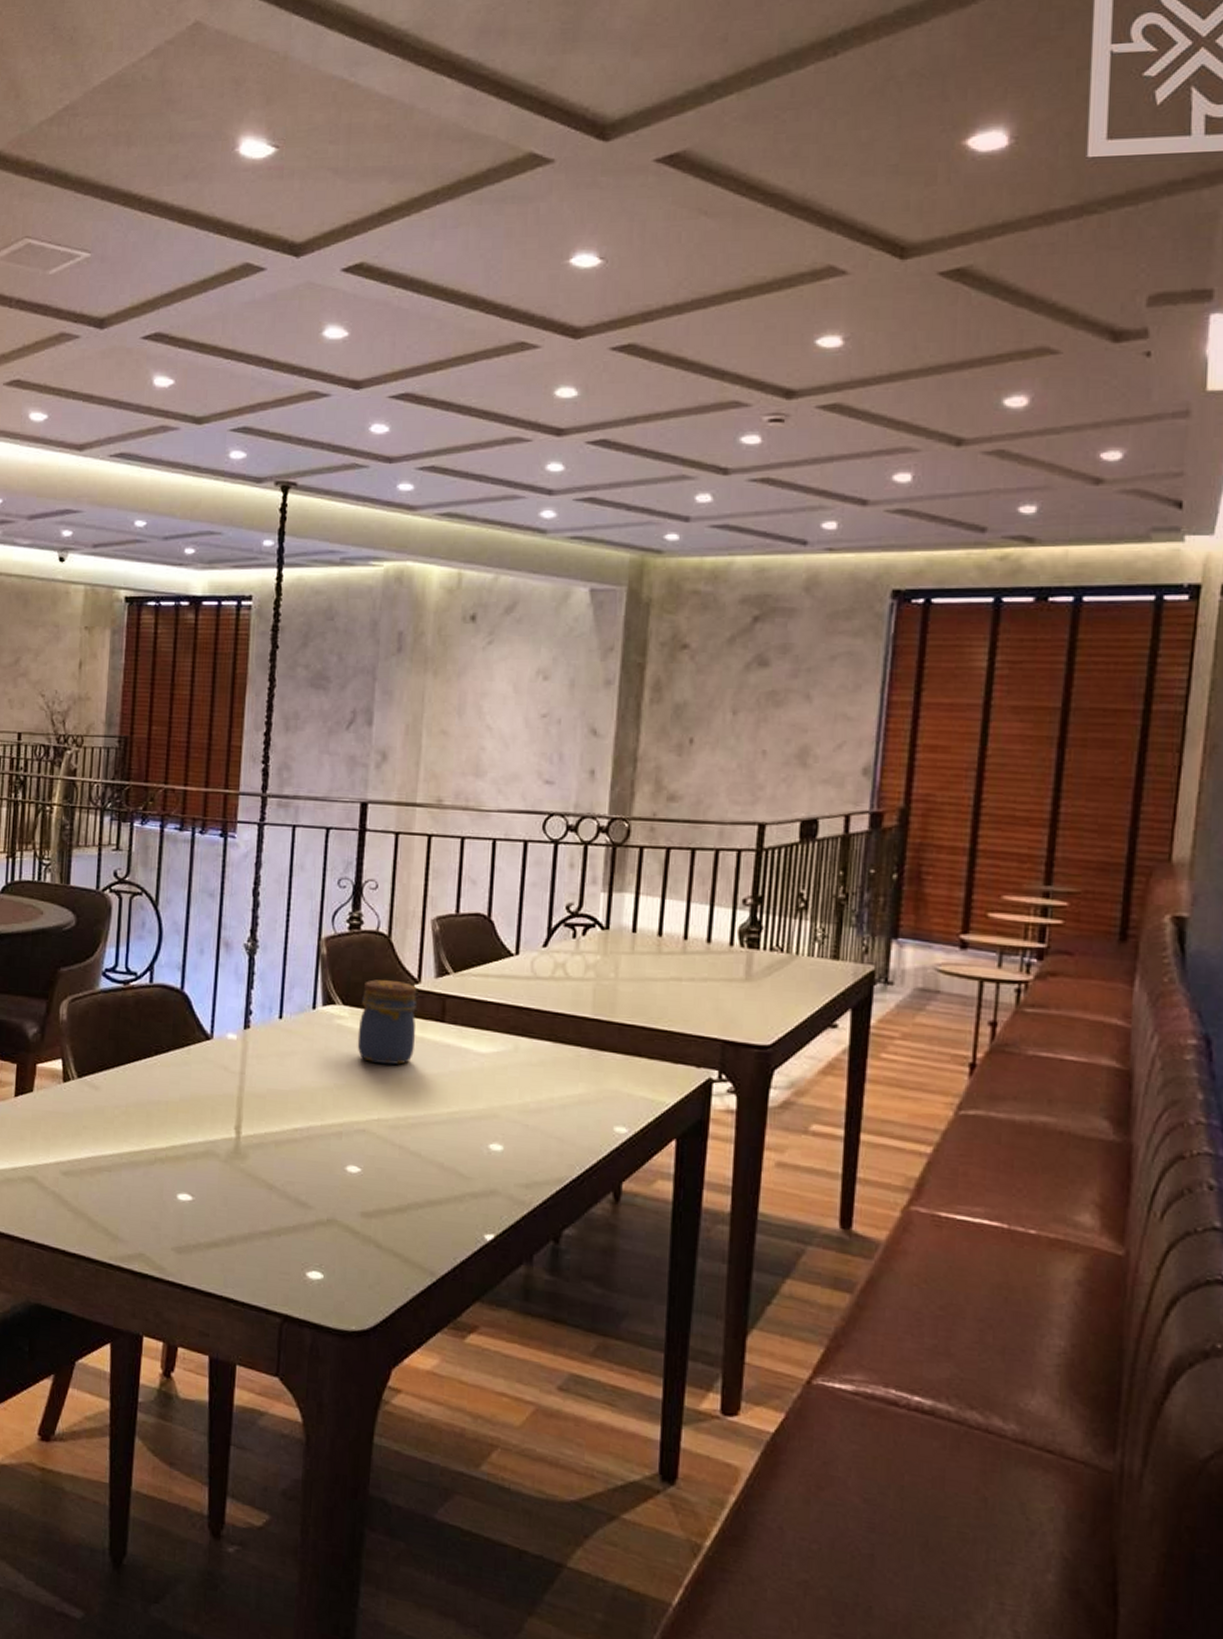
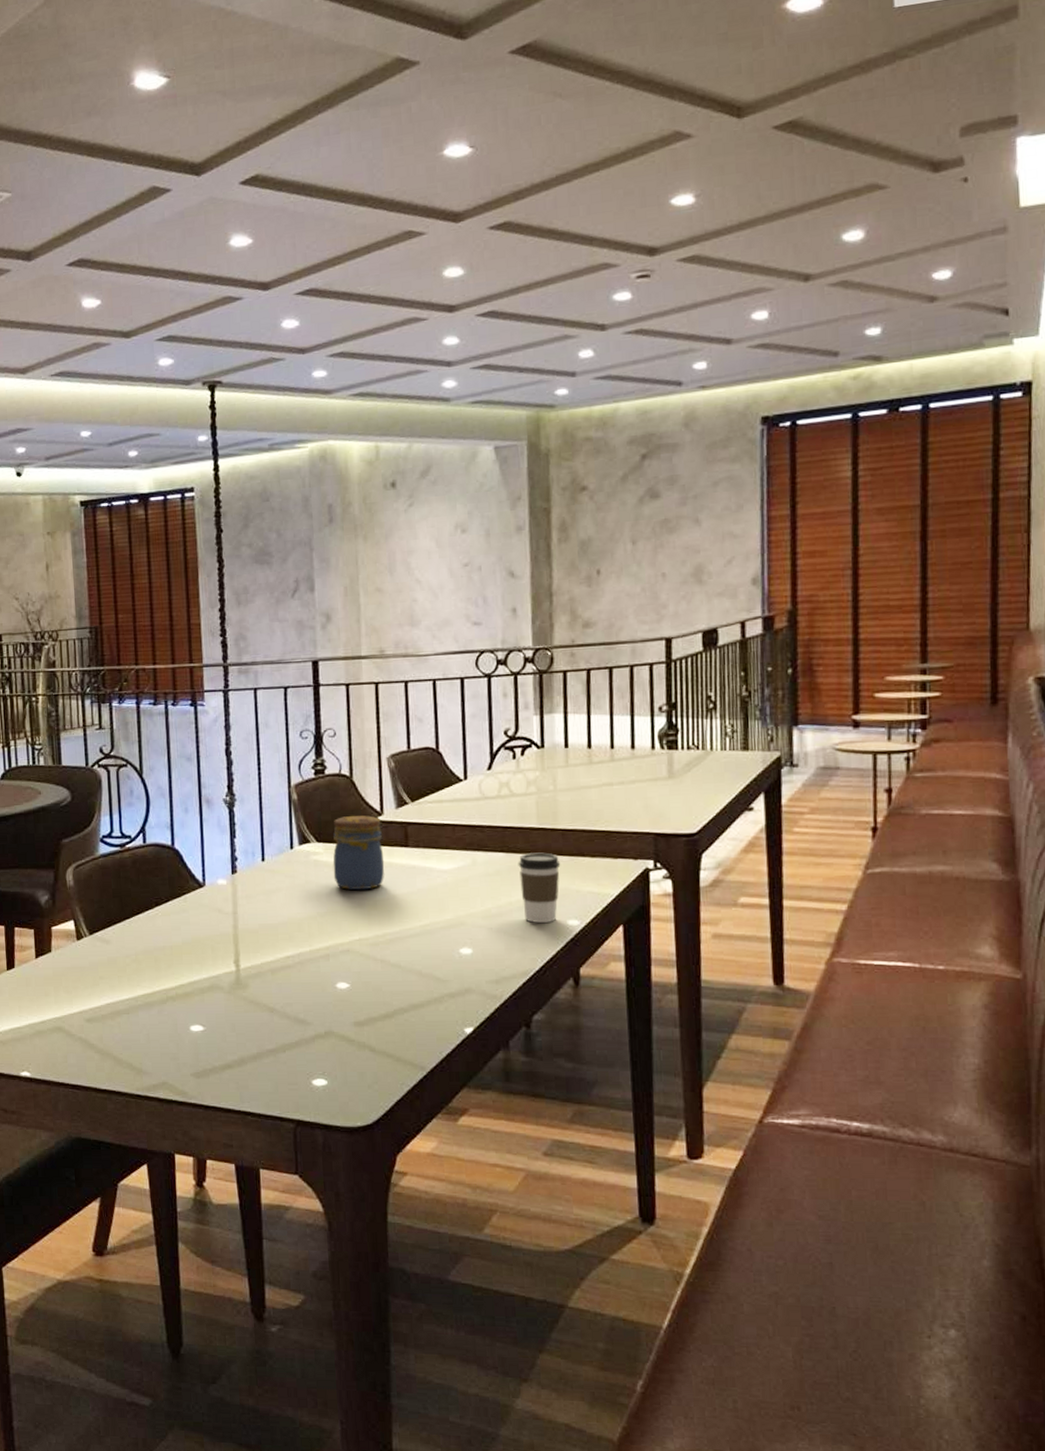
coffee cup: none [565,1045,614,1127] -> present [518,852,561,923]

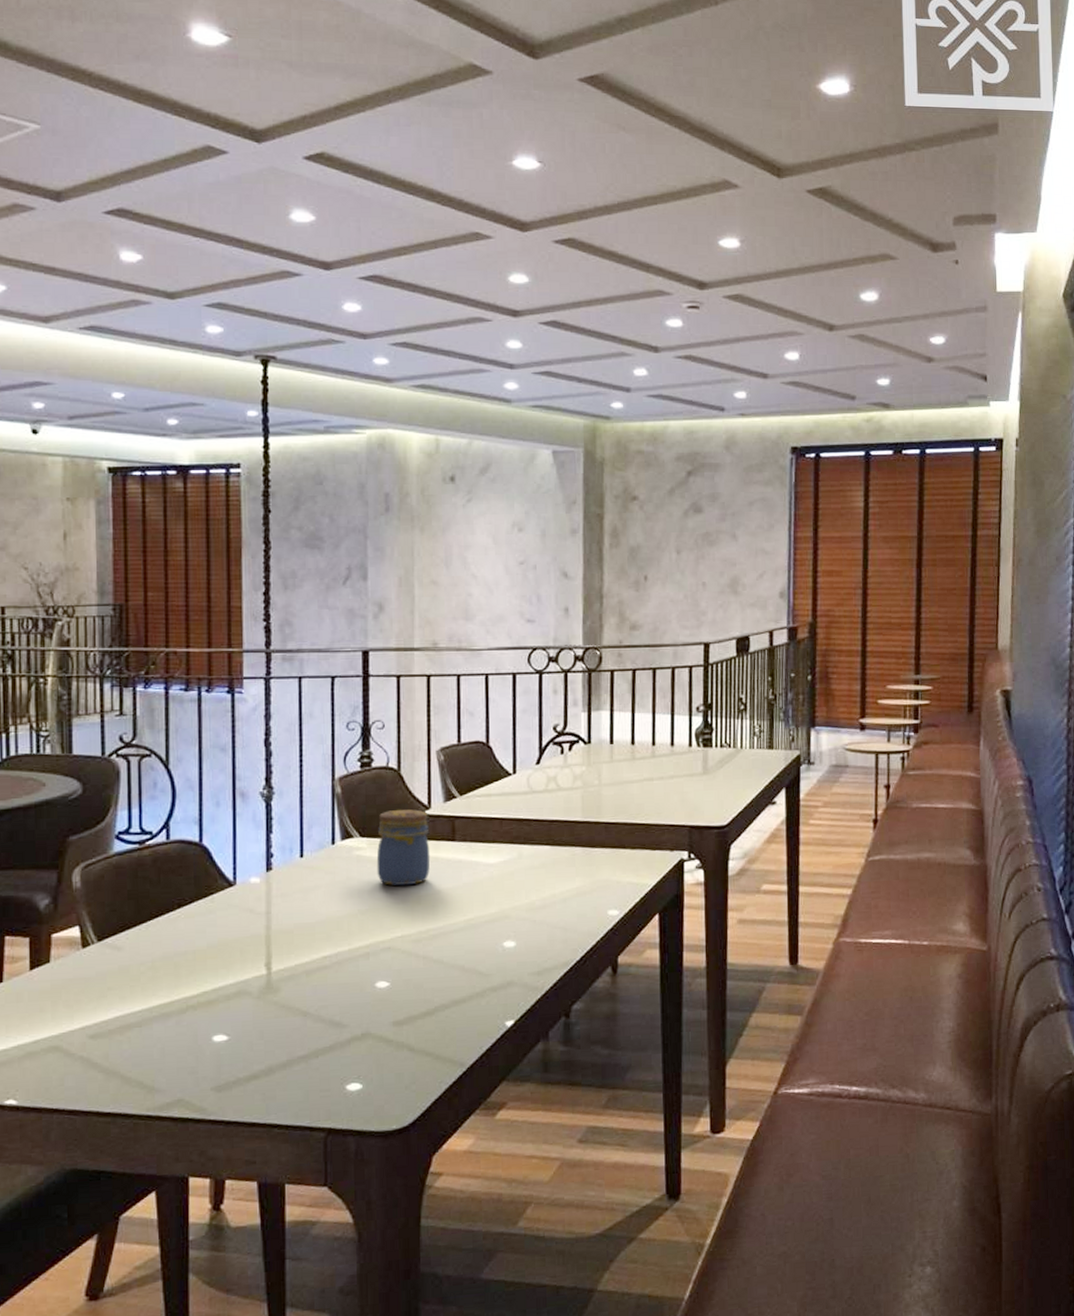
coffee cup: present [518,852,561,923] -> none [562,845,603,914]

